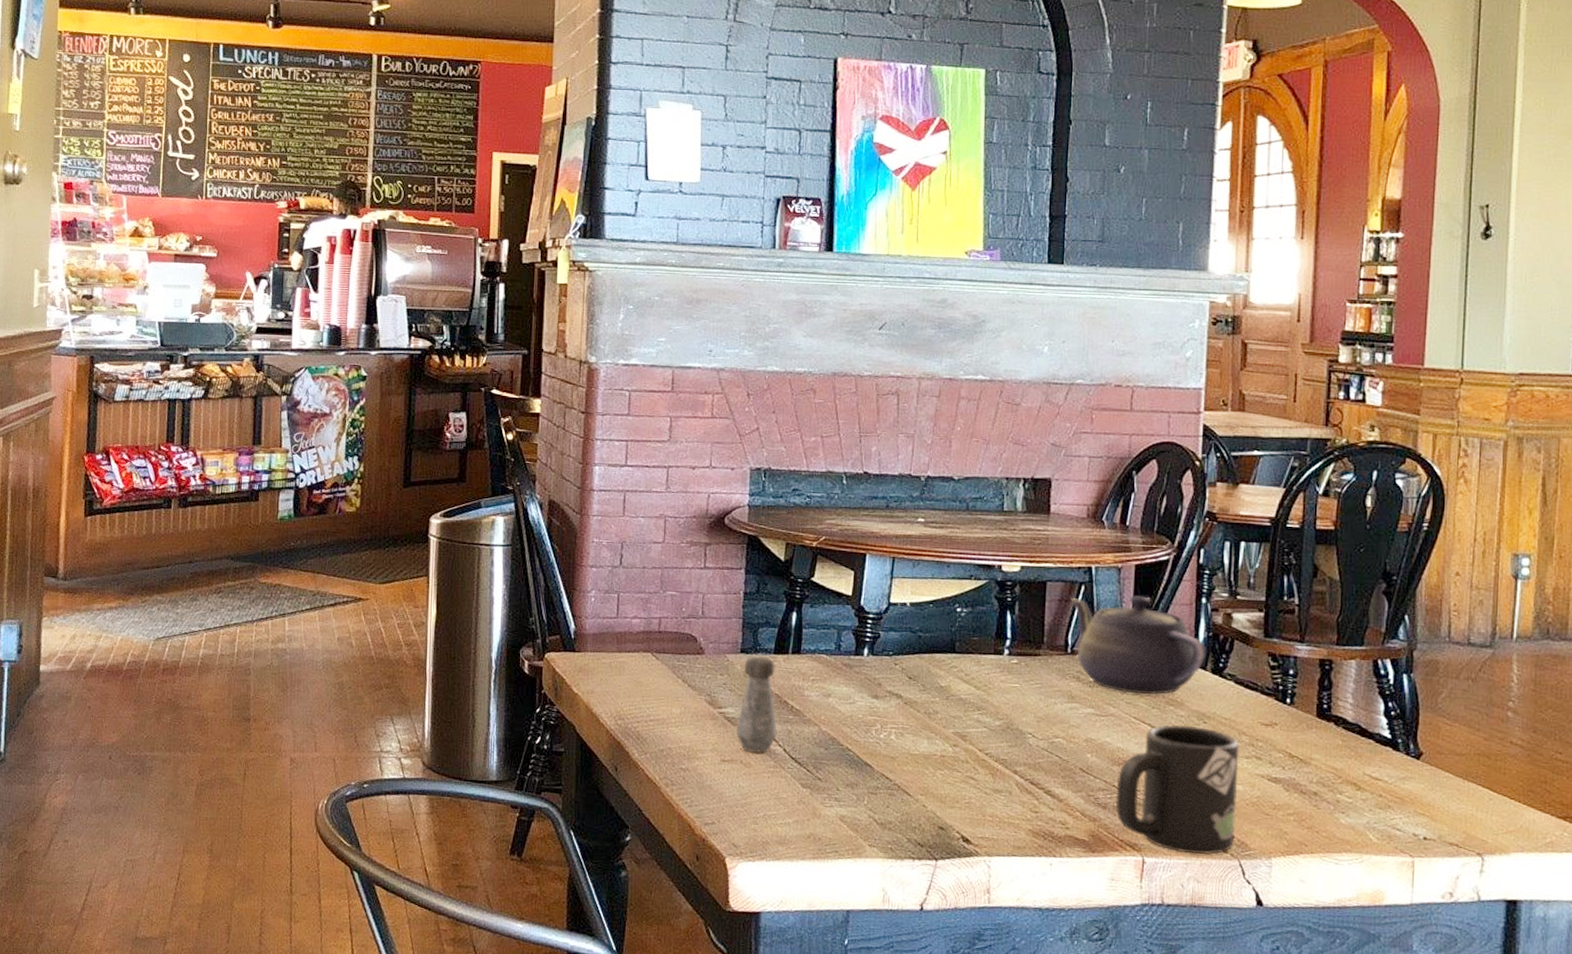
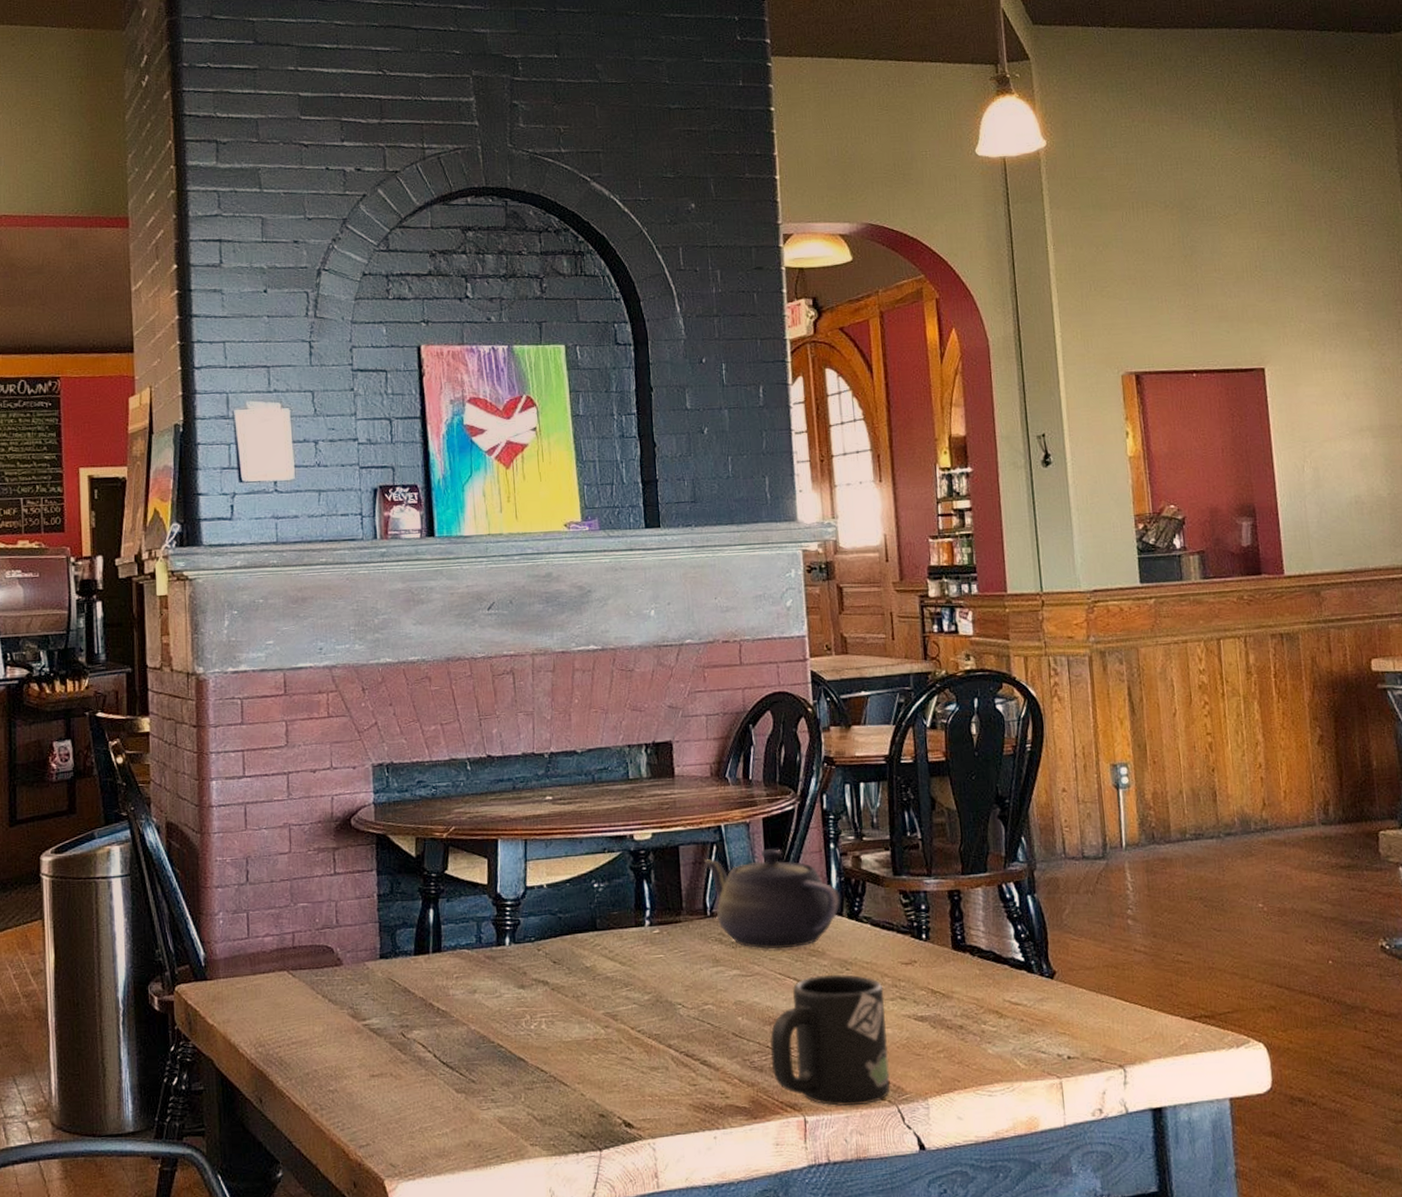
salt shaker: present [737,656,778,753] -> none [383,959,426,1063]

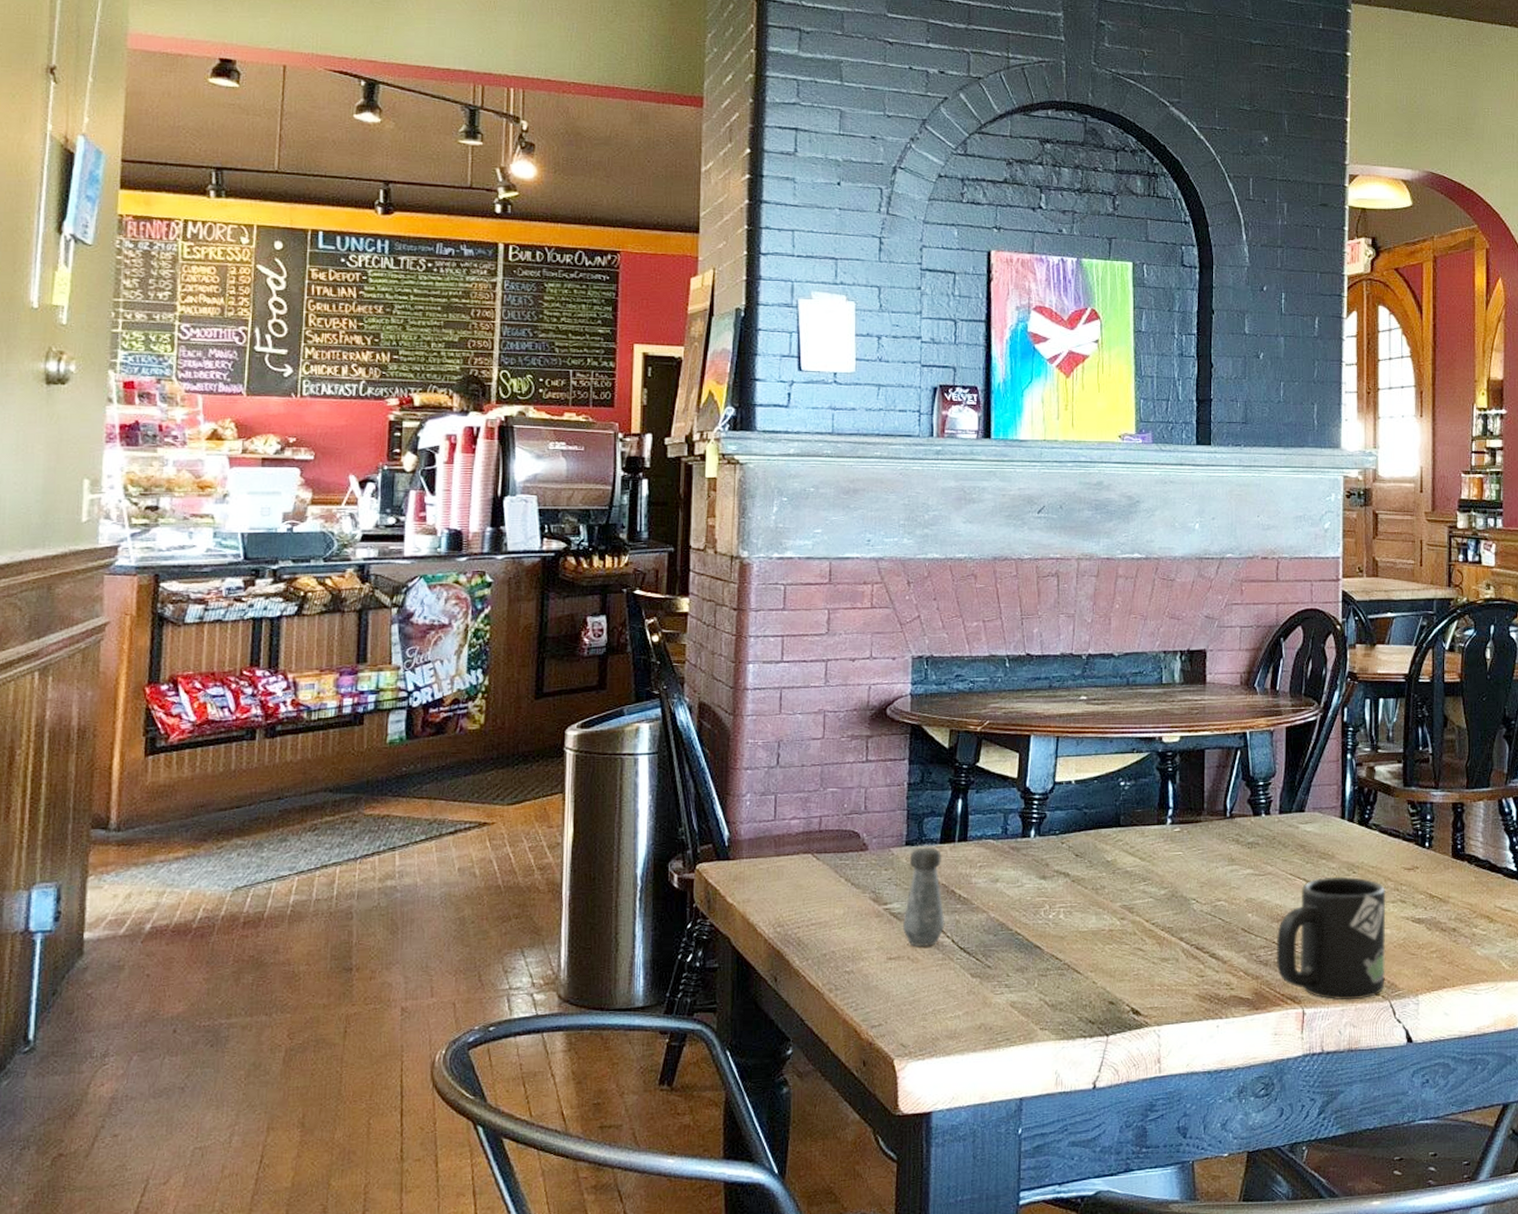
salt shaker: none [383,959,426,1063] -> present [903,847,945,946]
teapot: present [703,849,841,950] -> none [1227,757,1353,851]

